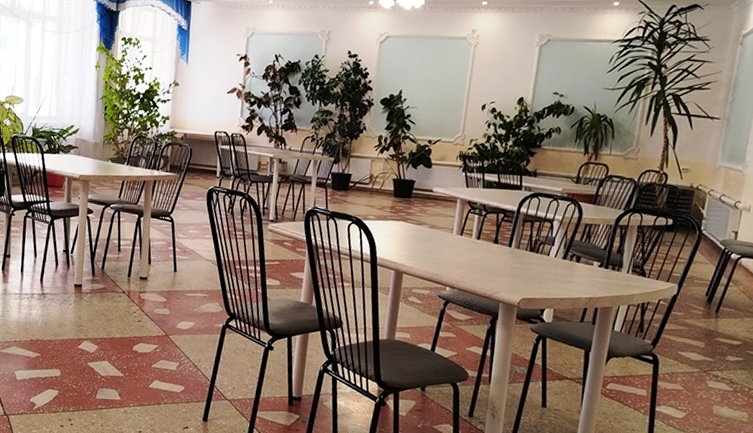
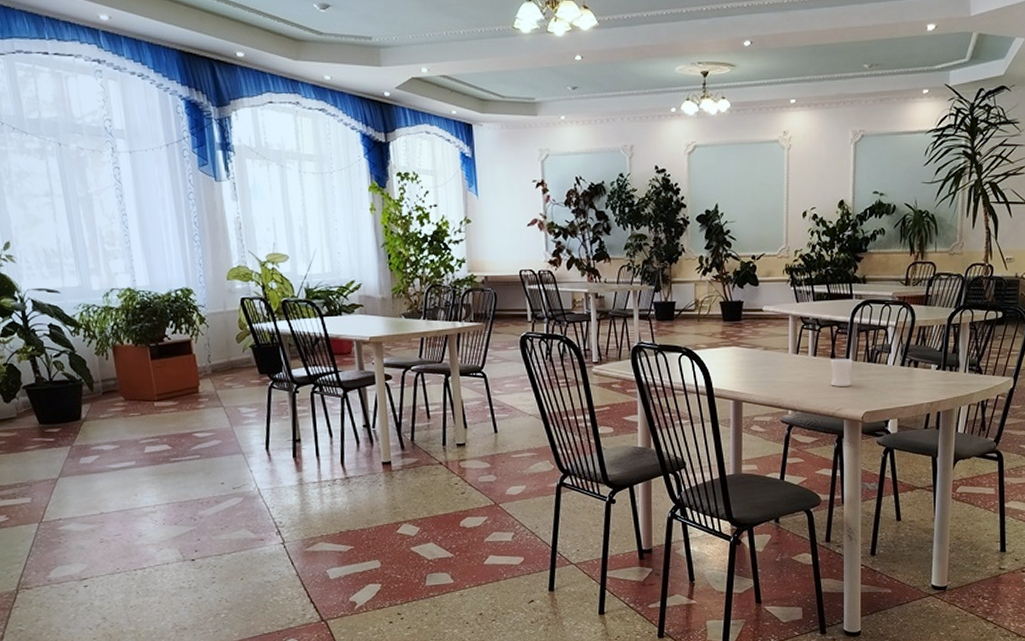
mug: none [490,243,516,272] -> present [830,358,854,387]

